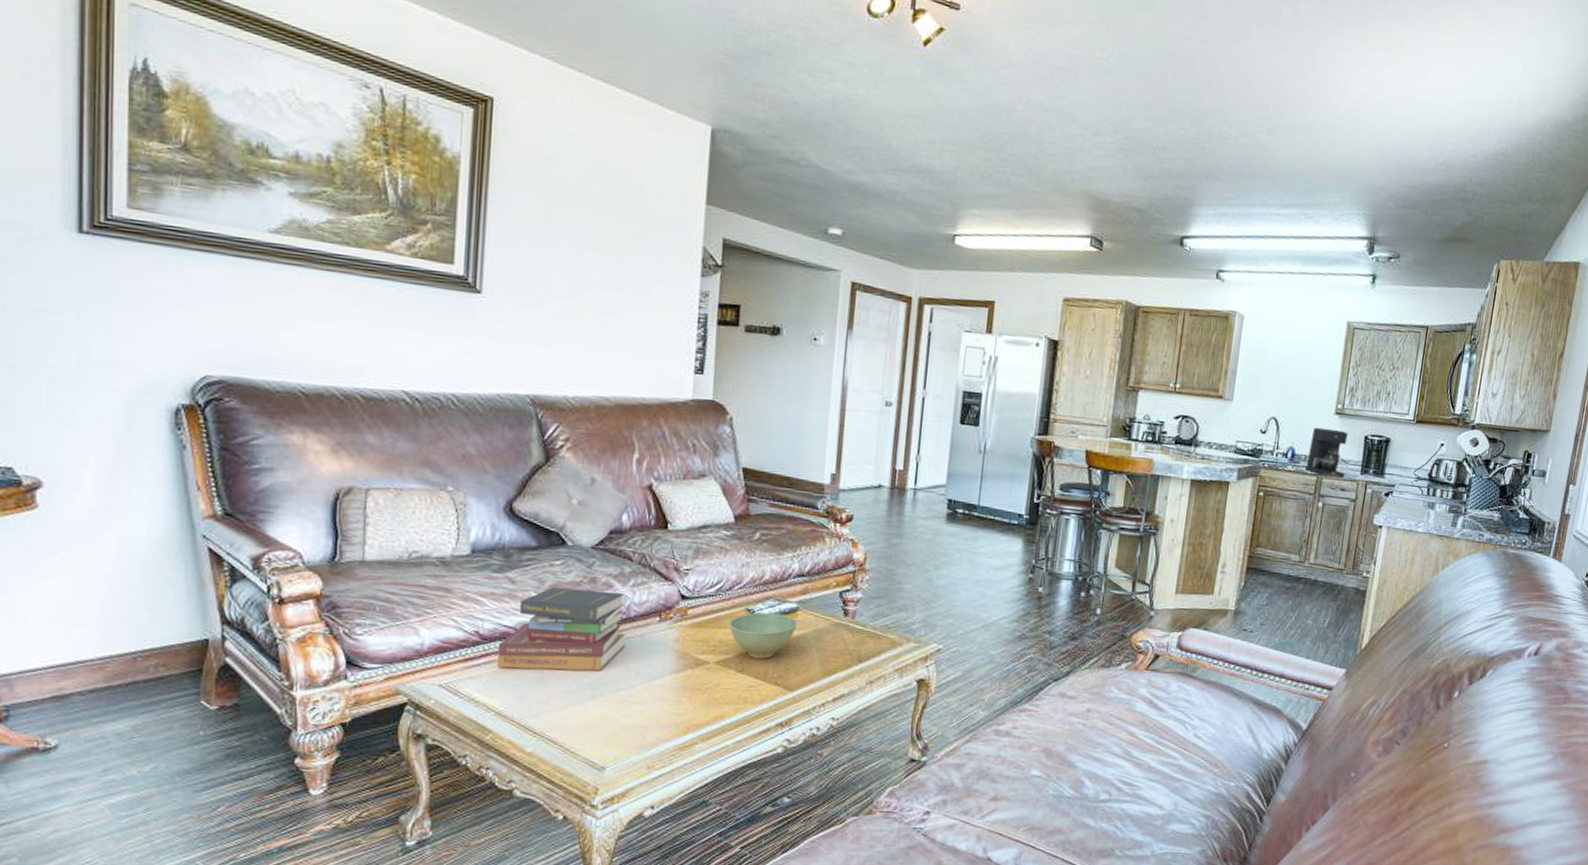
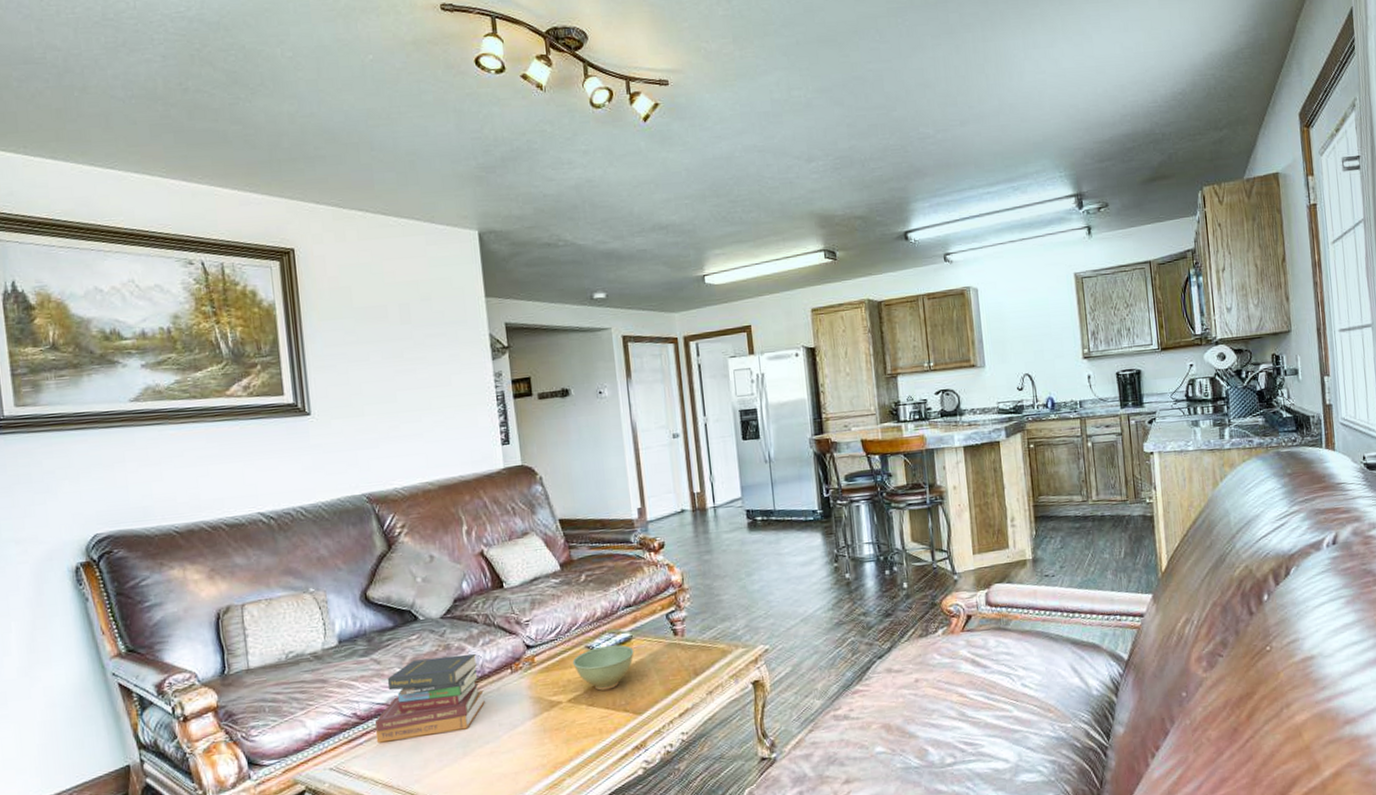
coffee maker: present [1305,427,1348,478] -> none [1066,372,1107,418]

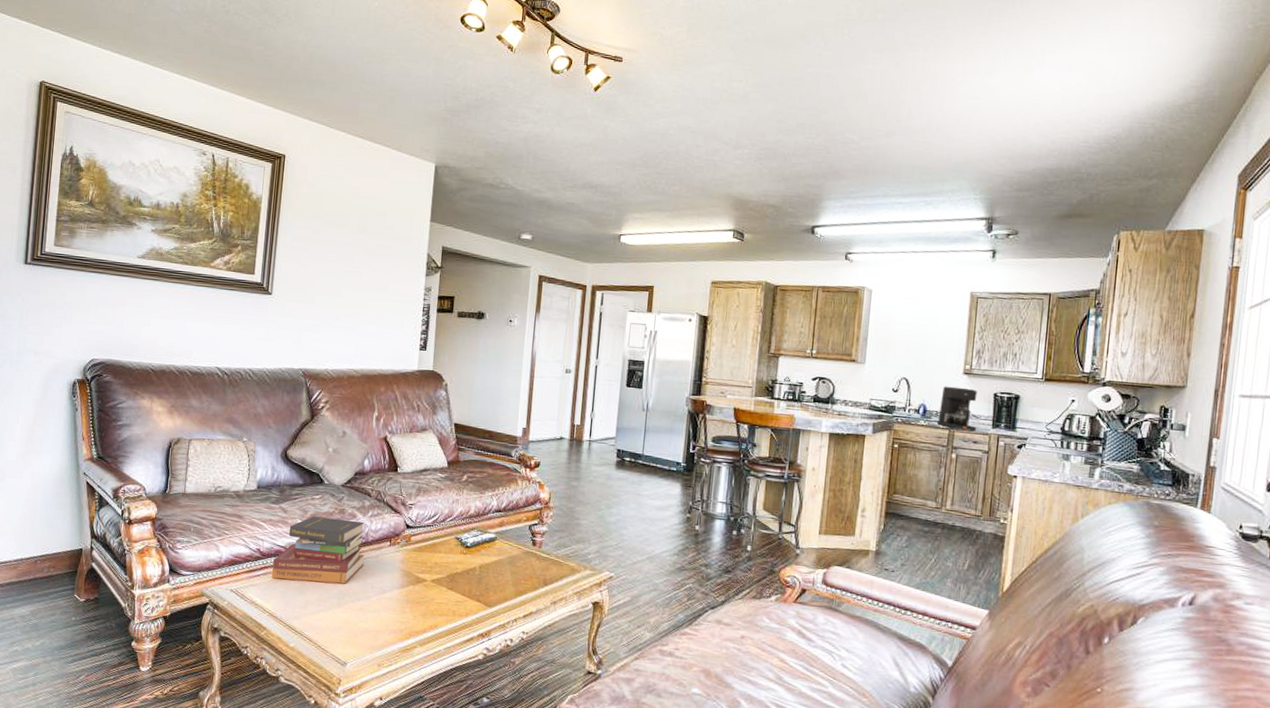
bowl: present [572,645,634,691] -> none [442,540,496,579]
coffee maker: none [1066,372,1107,418] -> present [937,386,977,432]

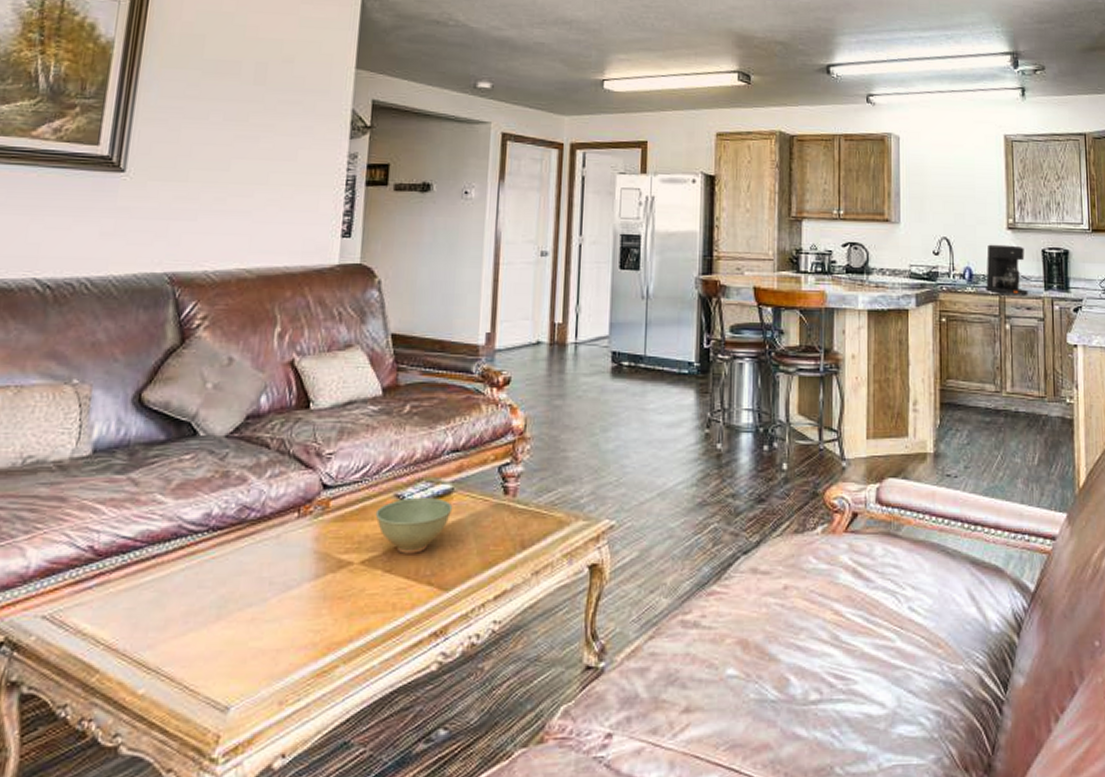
books: present [271,516,365,584] -> none [110,486,259,589]
bowl: none [442,540,496,579] -> present [375,498,453,554]

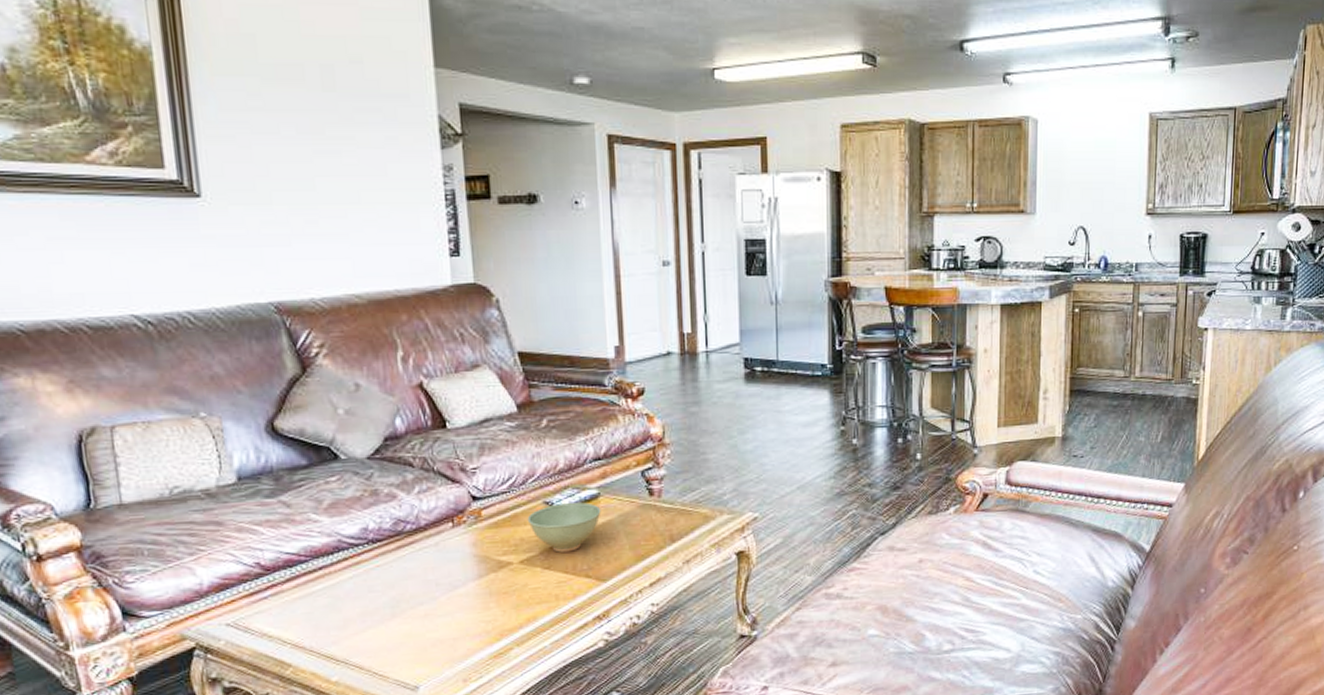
coffee maker: present [986,244,1028,296] -> none [1121,231,1163,283]

